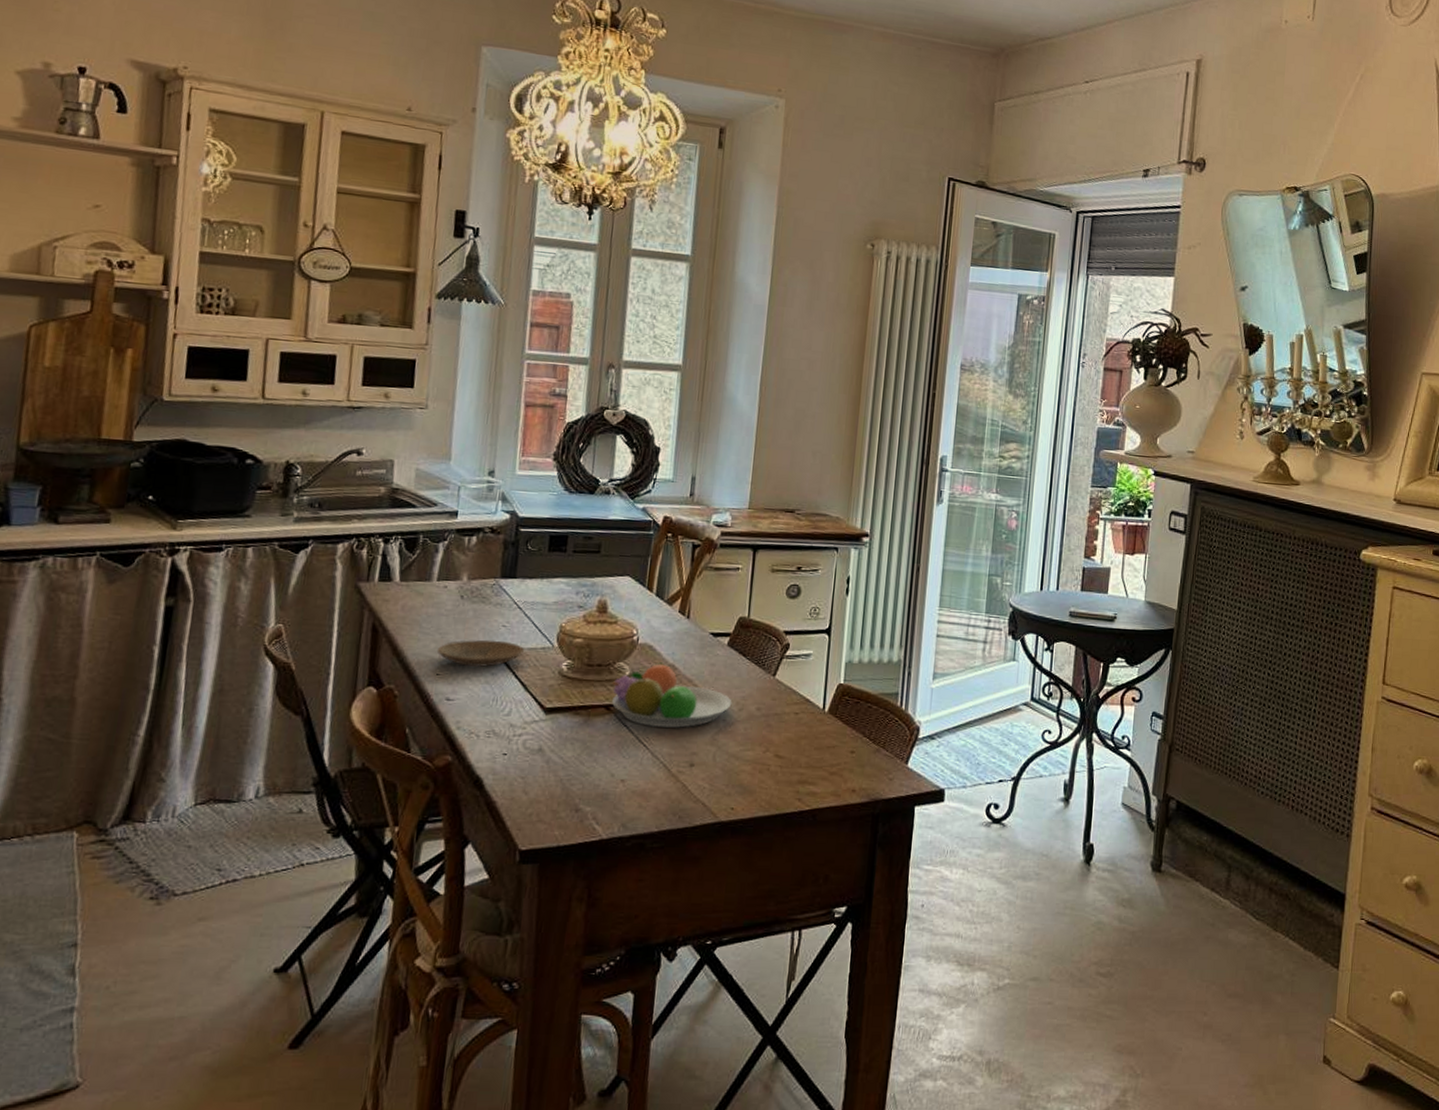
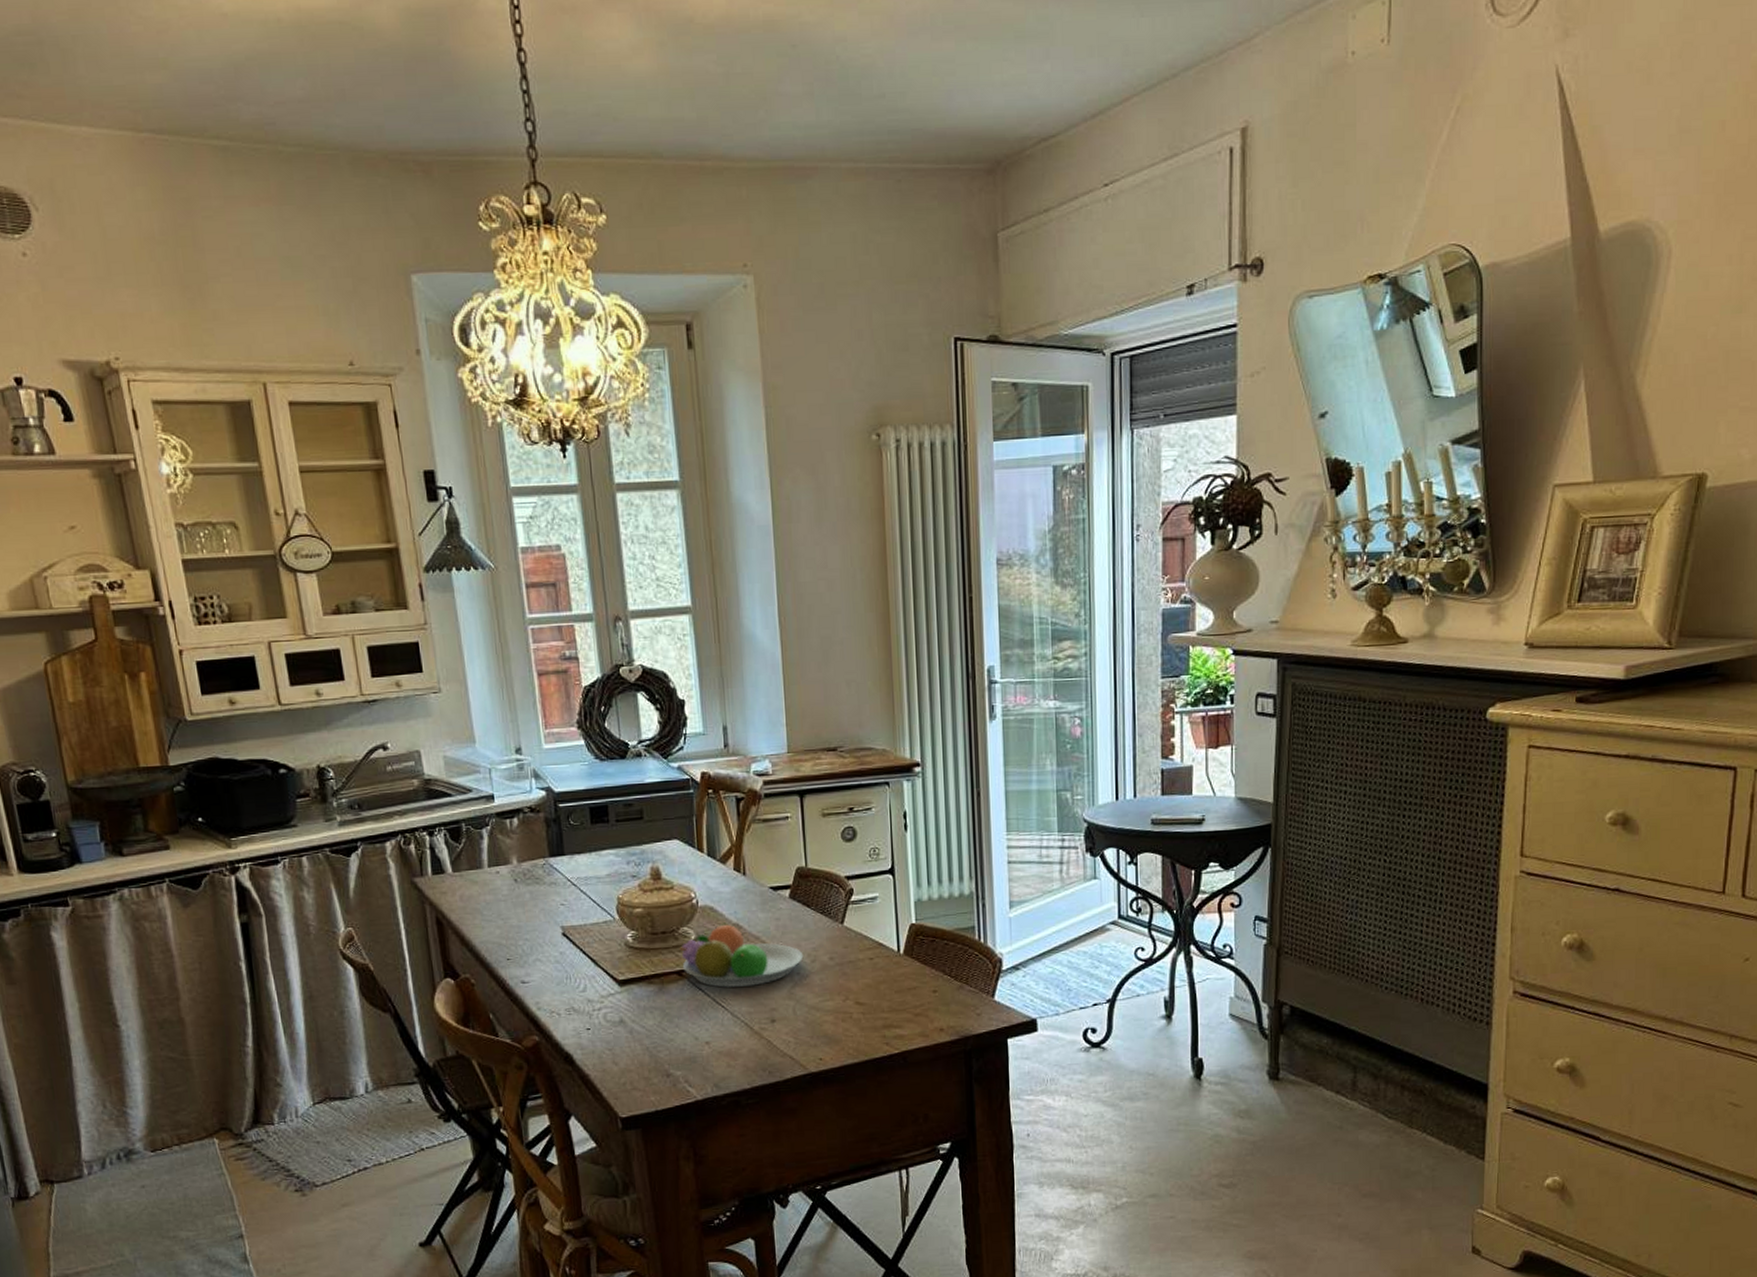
plate: present [436,639,525,667] -> none [502,919,588,948]

